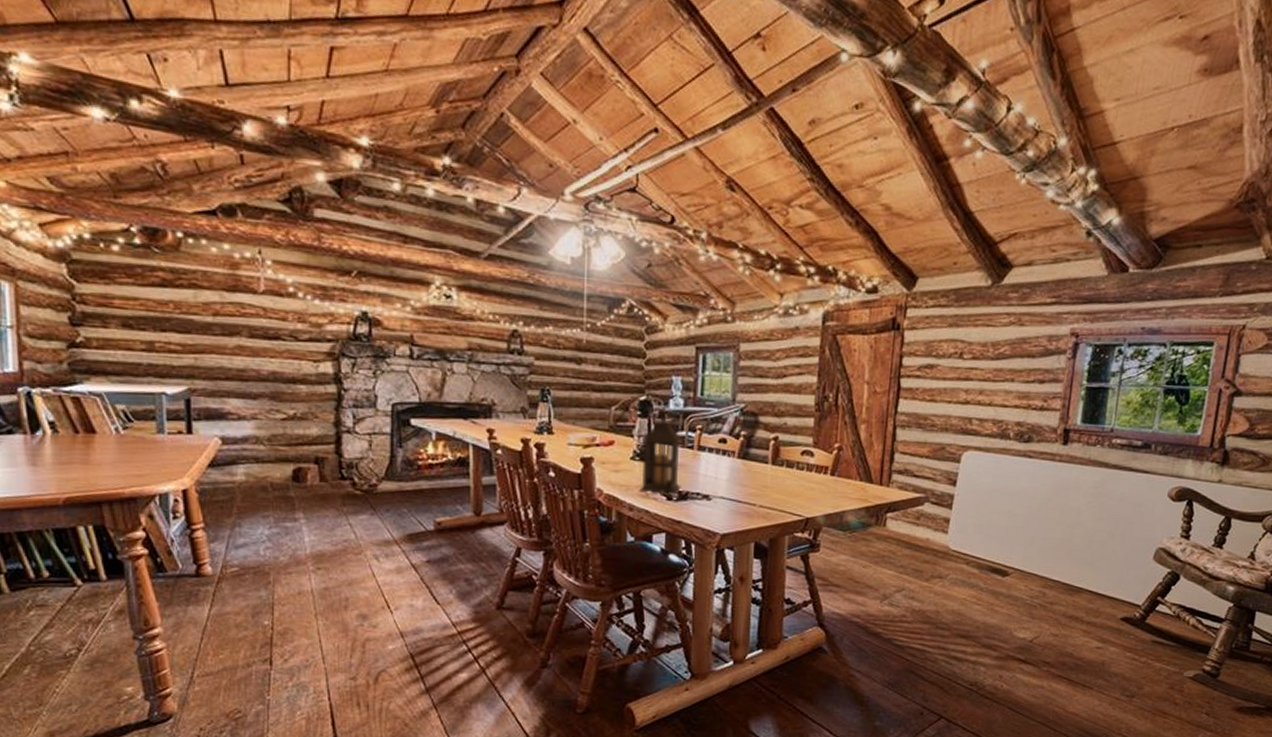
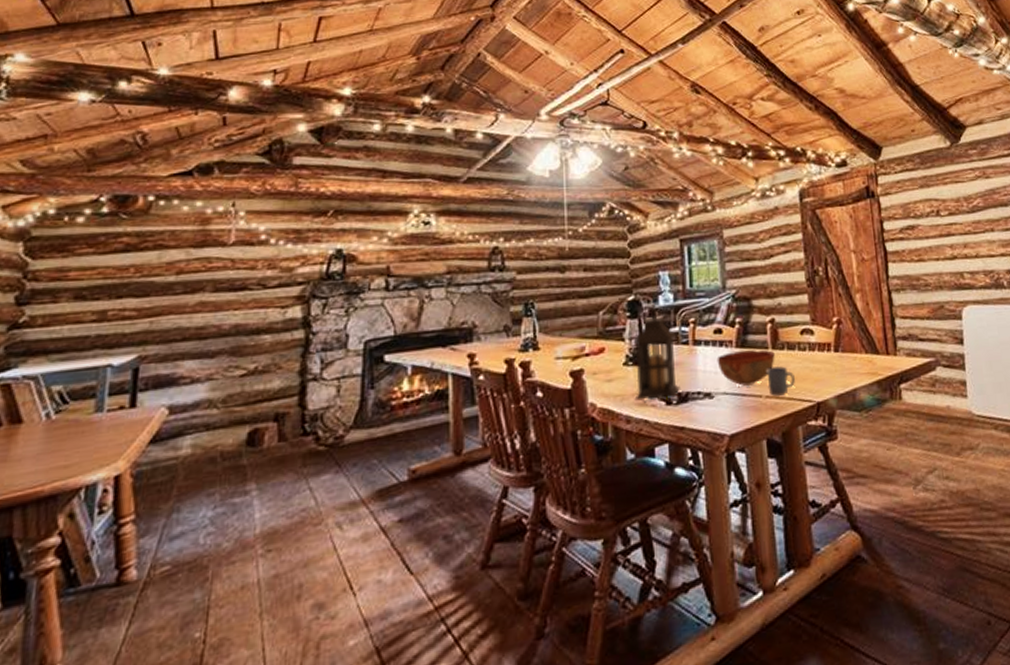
bowl: none [718,462,774,494] -> present [717,349,775,386]
mug: none [762,480,789,508] -> present [766,365,795,397]

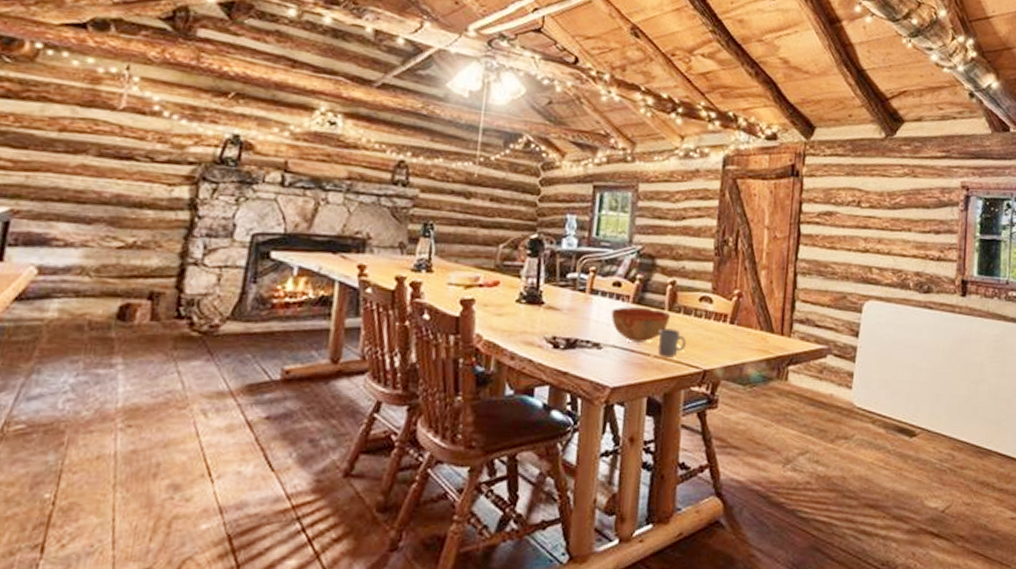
lantern: present [632,303,680,400] -> none [522,245,575,342]

